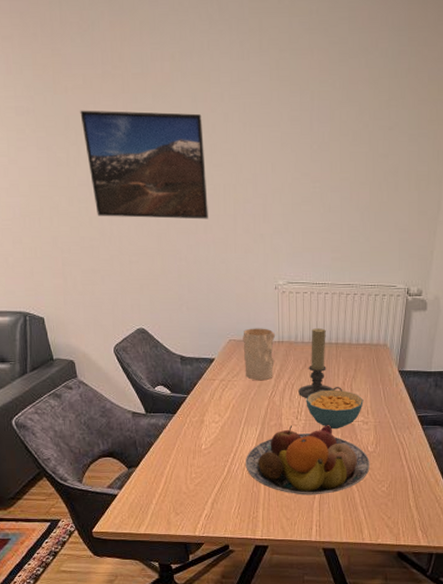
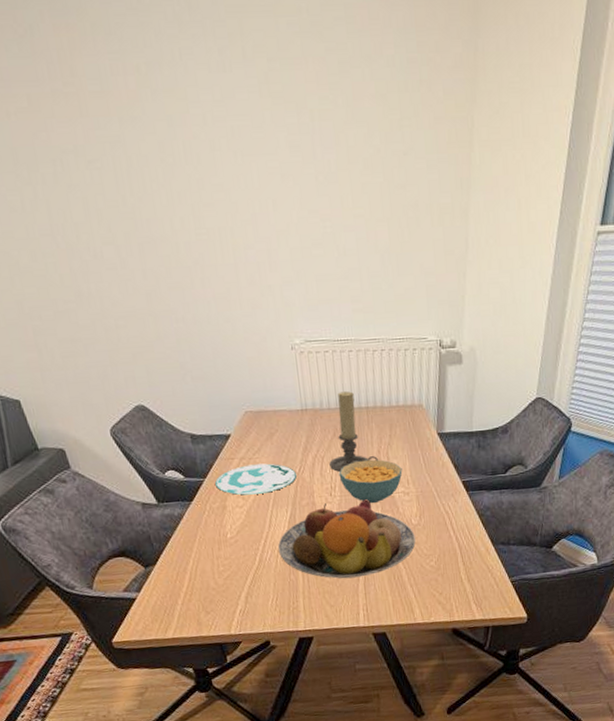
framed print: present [80,110,208,220] -> none [29,140,205,274]
plate: none [197,386,269,412] -> present [215,463,297,495]
vase: present [243,328,276,381] -> none [260,395,300,456]

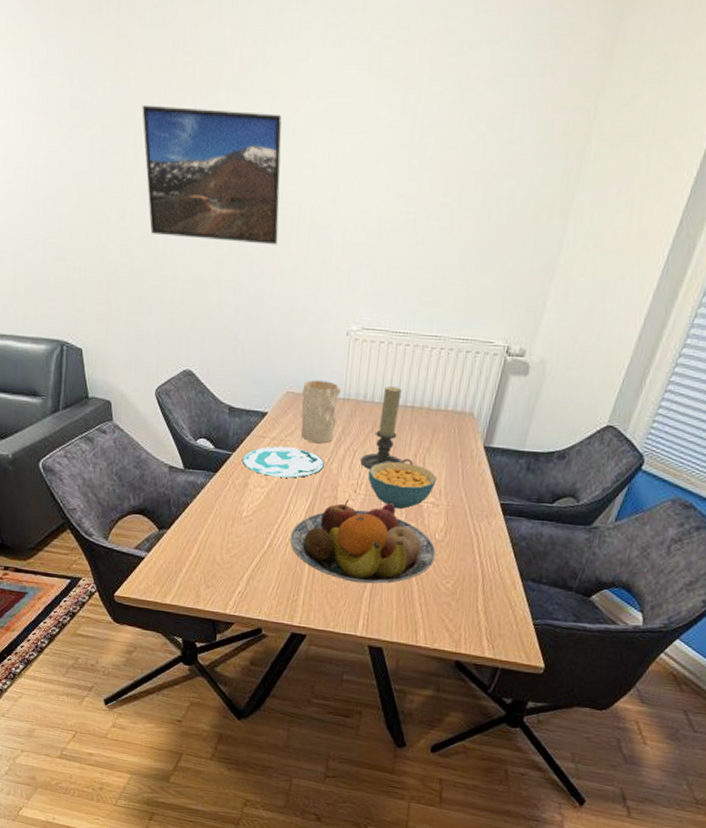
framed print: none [29,140,205,274] -> present [142,104,282,245]
vase: none [260,395,300,456] -> present [300,380,342,444]

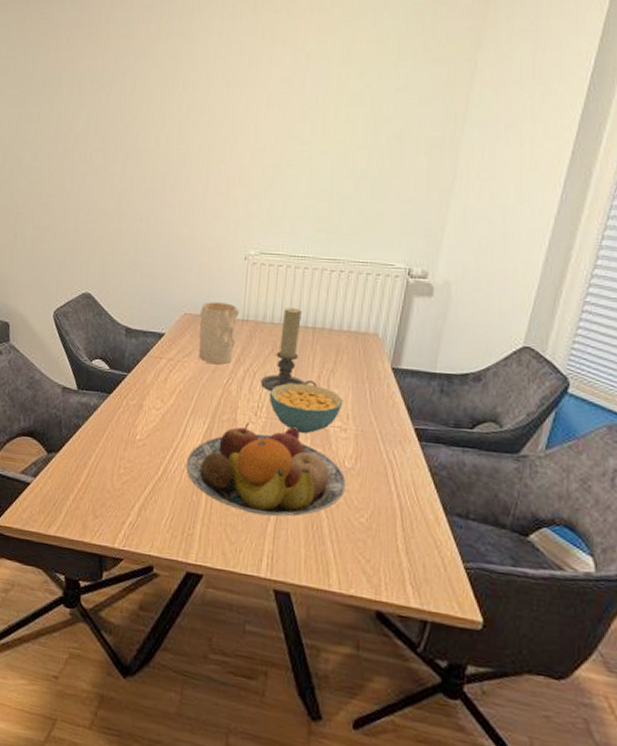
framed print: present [142,104,282,245] -> none [58,69,183,180]
plate: present [242,446,325,478] -> none [138,367,224,400]

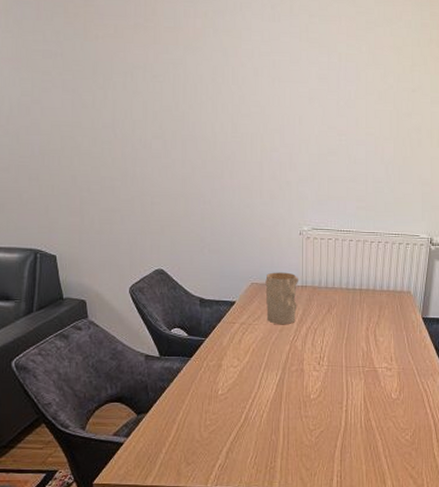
fruit bowl: present [185,423,346,517] -> none [263,371,393,444]
candle holder: present [261,308,316,392] -> none [321,274,366,345]
cereal bowl: present [269,383,343,434] -> none [328,335,387,376]

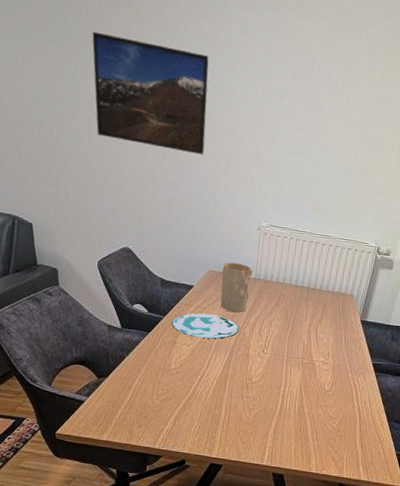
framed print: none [109,57,235,165] -> present [92,31,209,155]
plate: none [215,330,291,357] -> present [172,313,240,339]

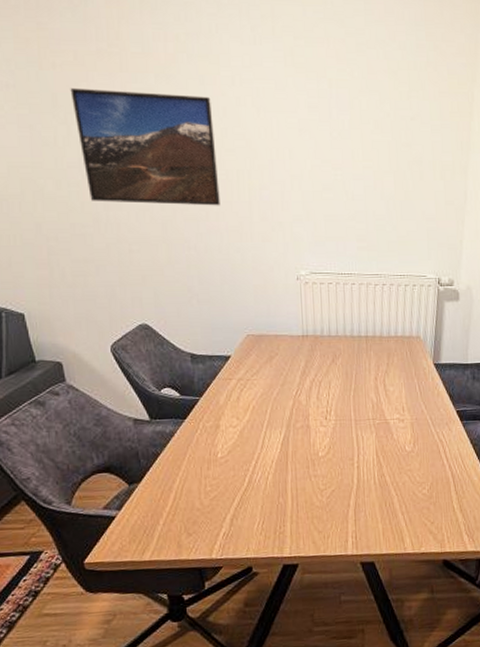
plate: present [172,313,240,339] -> none [211,385,294,415]
vase: present [220,262,254,313] -> none [262,321,300,379]

